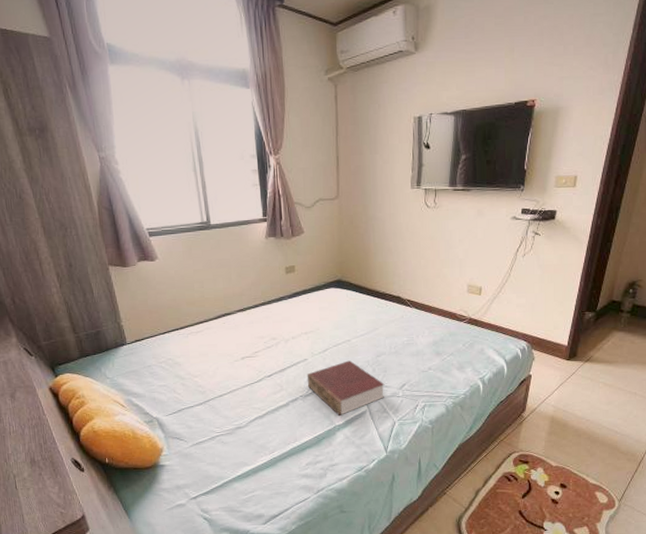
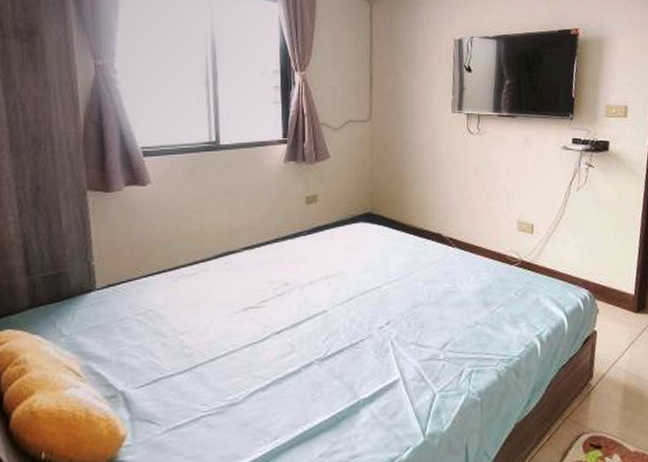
book: present [307,360,385,416] -> none [325,312,422,386]

